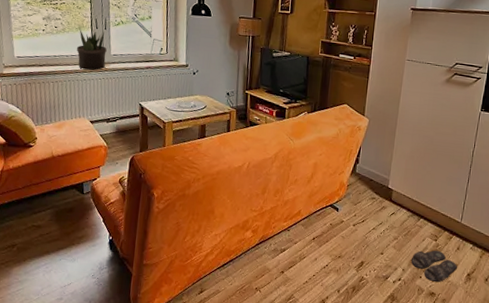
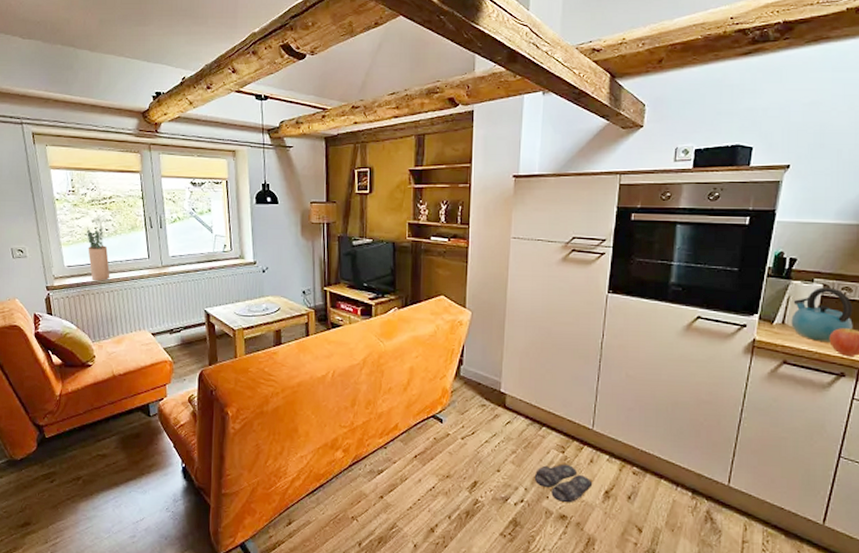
vase: none [36,22,56,73] -> present [86,224,110,282]
planter: present [76,28,107,71] -> none [130,229,164,277]

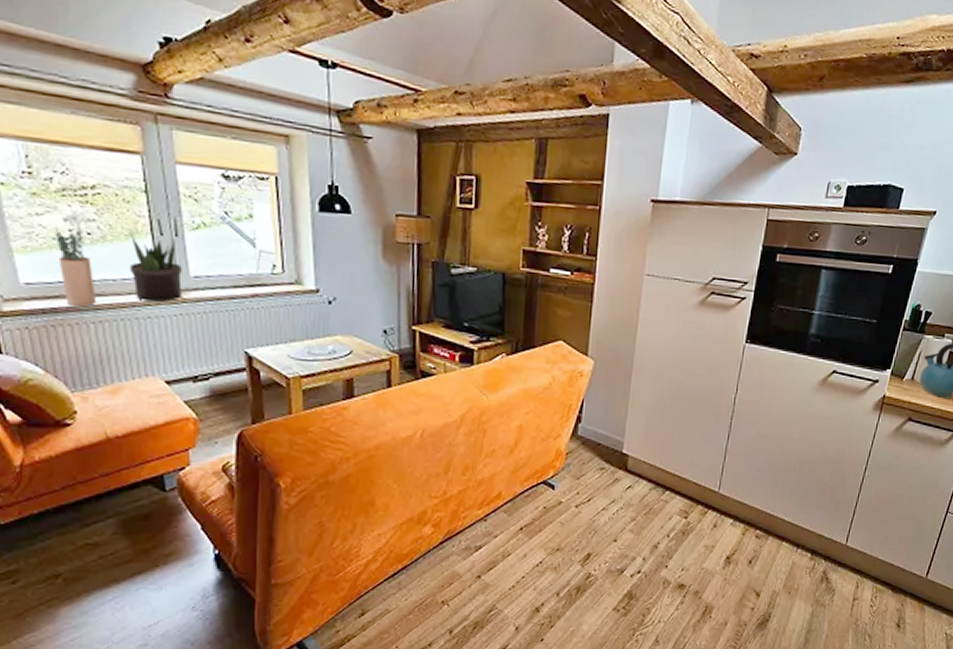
planter: none [130,229,164,277] -> present [129,235,182,304]
slippers: present [535,464,592,502] -> none [655,530,713,570]

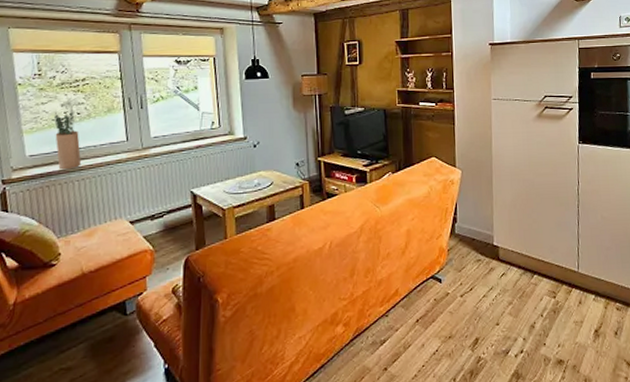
planter: present [129,235,182,304] -> none [106,111,145,161]

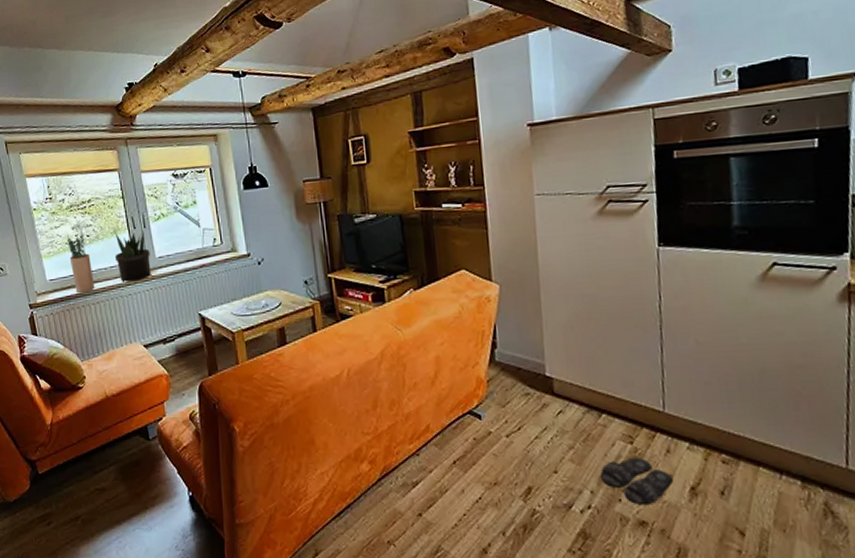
planter: none [106,111,145,161] -> present [114,231,151,283]
slippers: none [531,308,583,347] -> present [601,457,673,504]

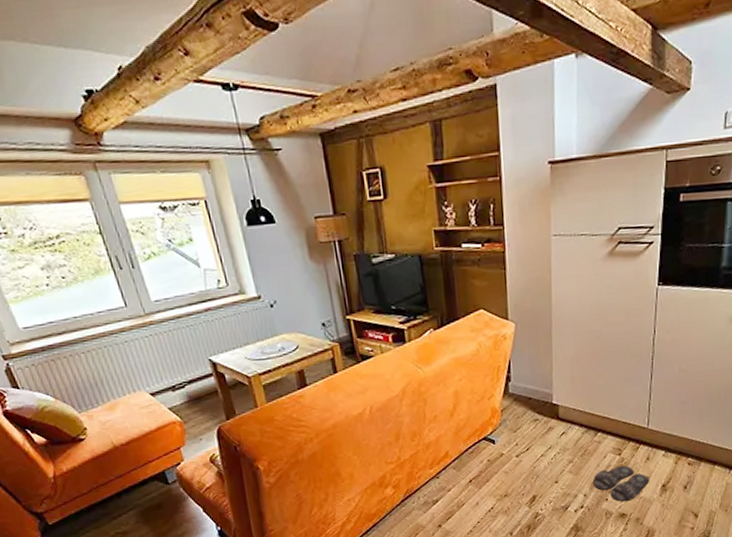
vase: present [66,231,95,294] -> none [36,272,83,342]
planter: present [114,231,151,283] -> none [97,271,148,329]

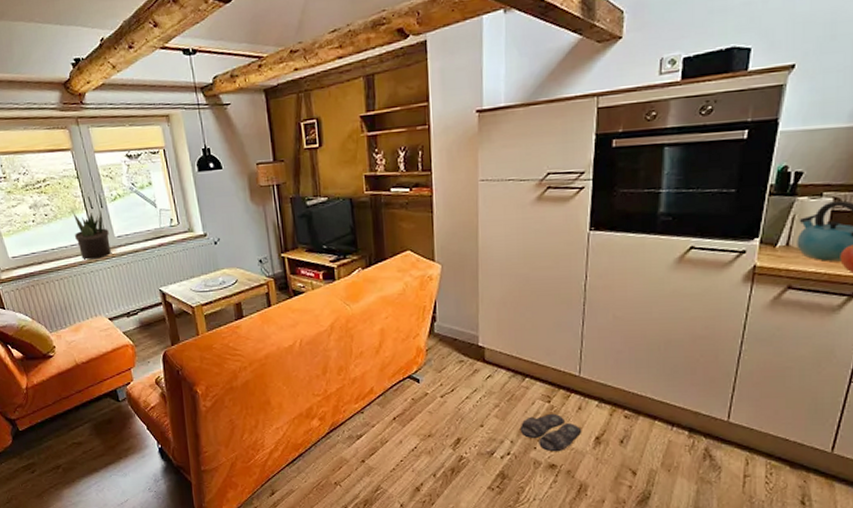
planter: none [97,271,148,329] -> present [72,211,111,261]

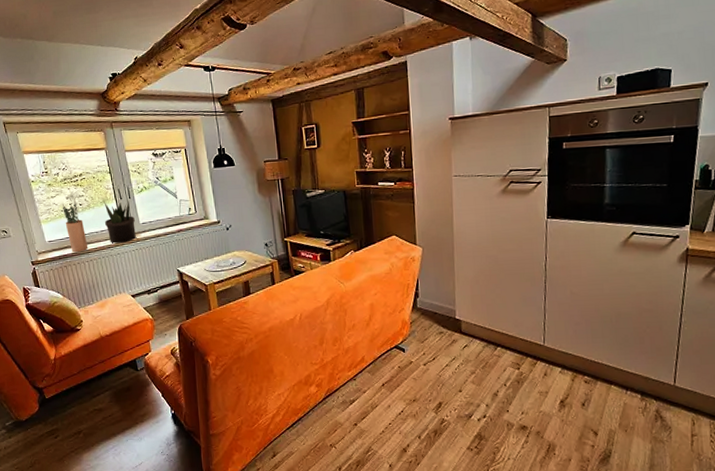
vase: none [25,210,58,270] -> present [62,200,88,253]
slippers: present [521,413,581,451] -> none [494,379,547,414]

